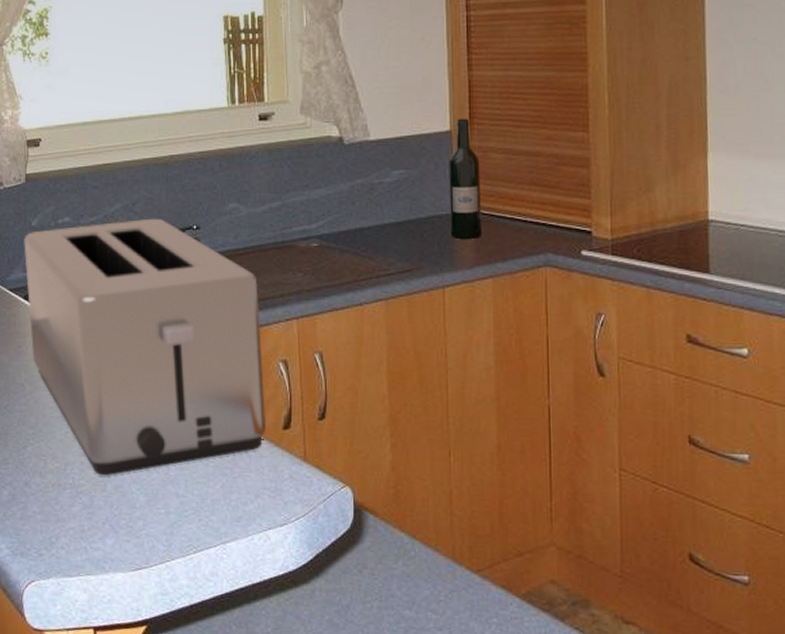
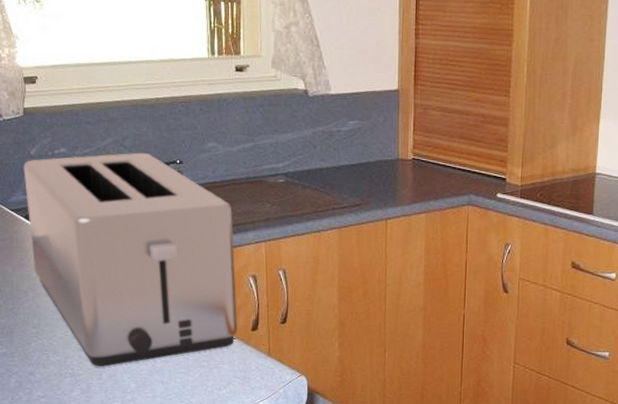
wine bottle: present [448,118,483,239] -> none [394,79,421,181]

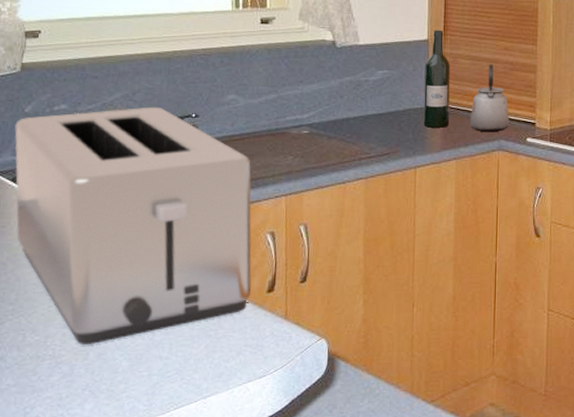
wine bottle: none [394,79,421,181] -> present [423,30,451,128]
kettle: none [439,116,480,187] -> present [469,64,509,133]

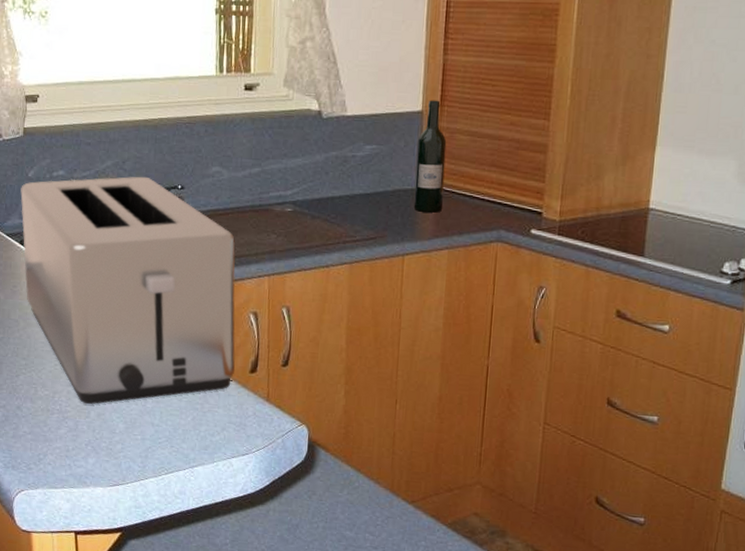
kettle: present [469,64,509,133] -> none [465,141,512,221]

